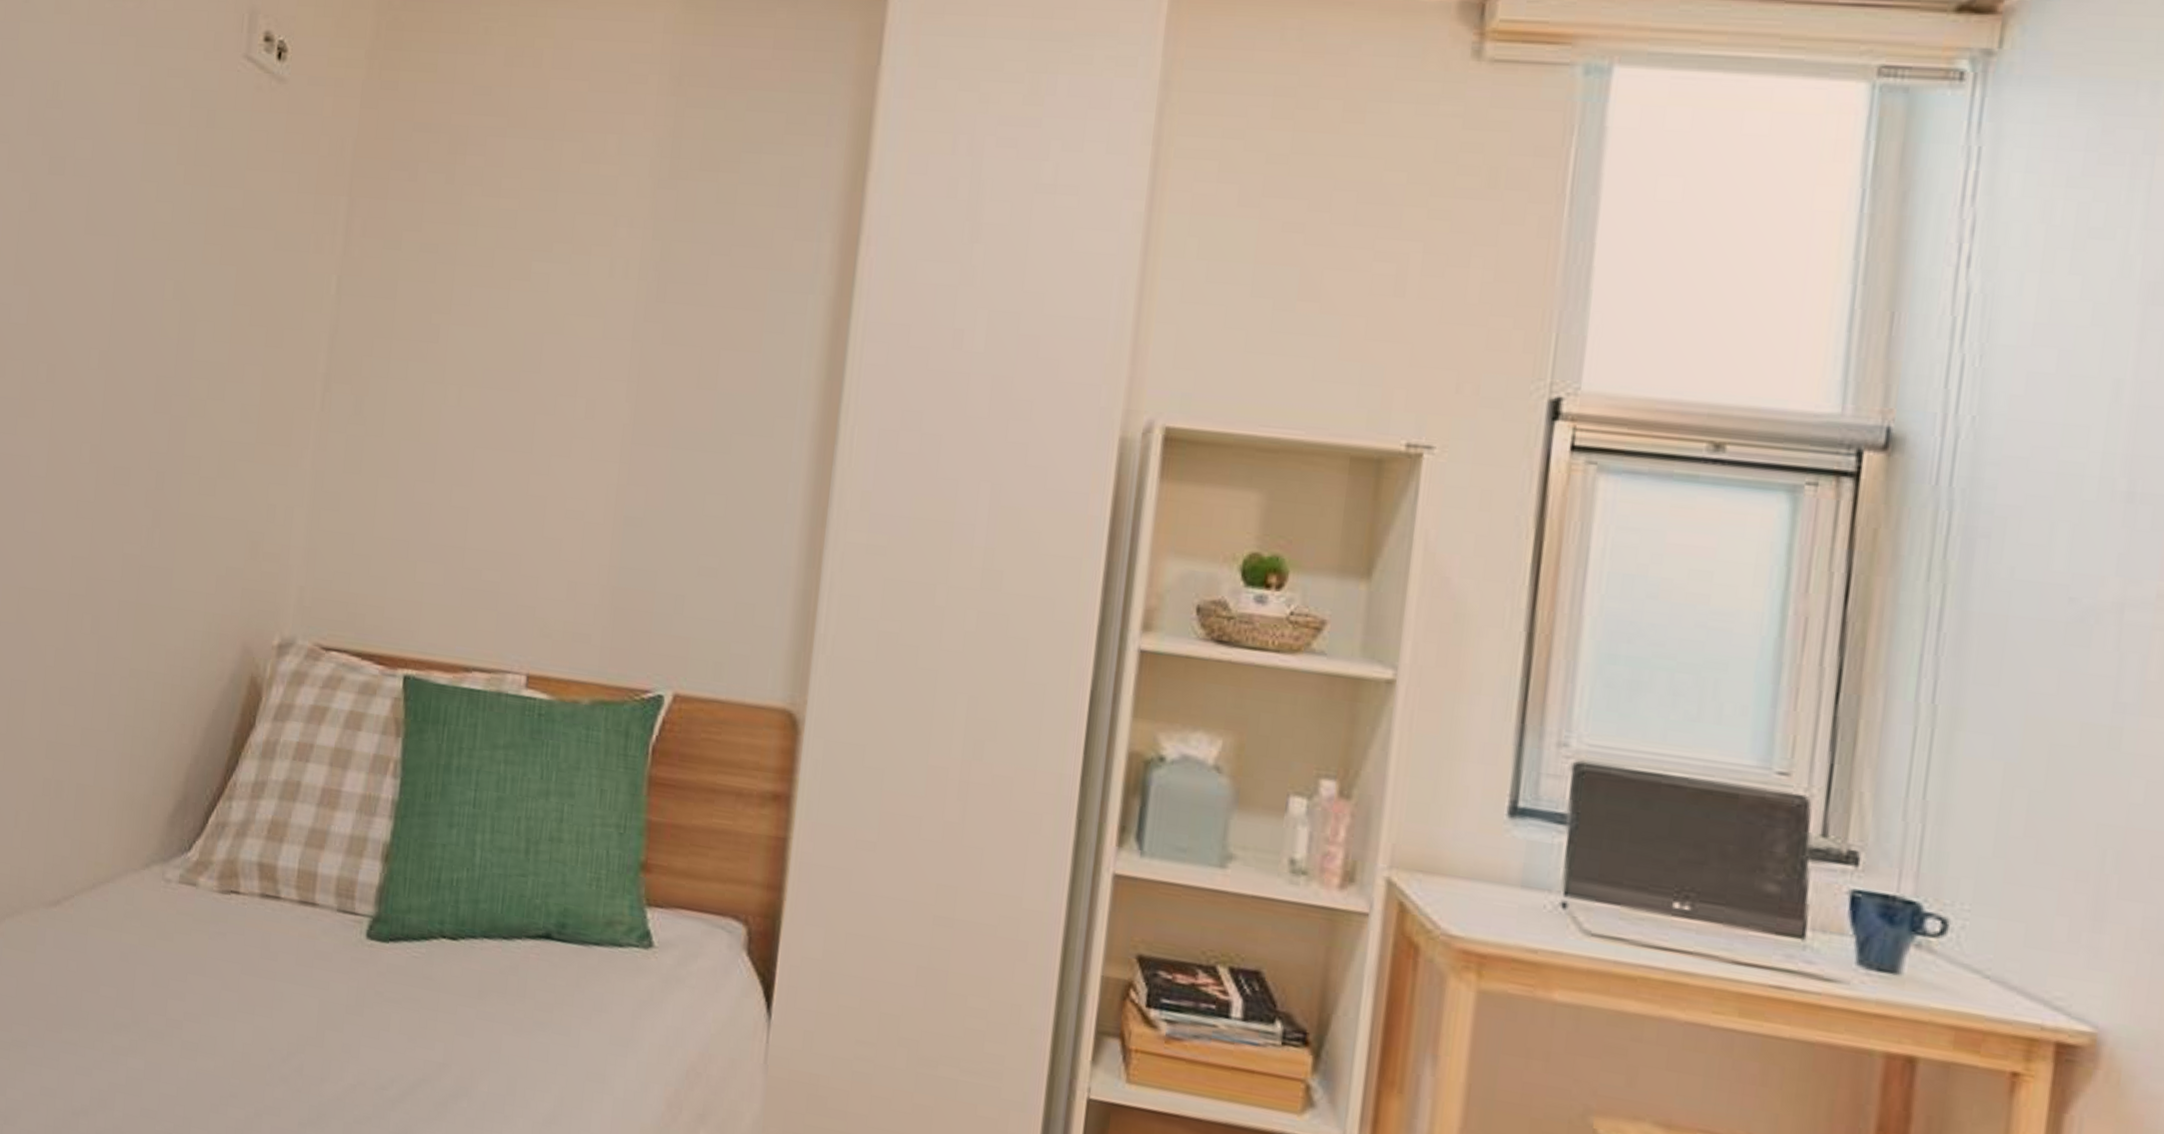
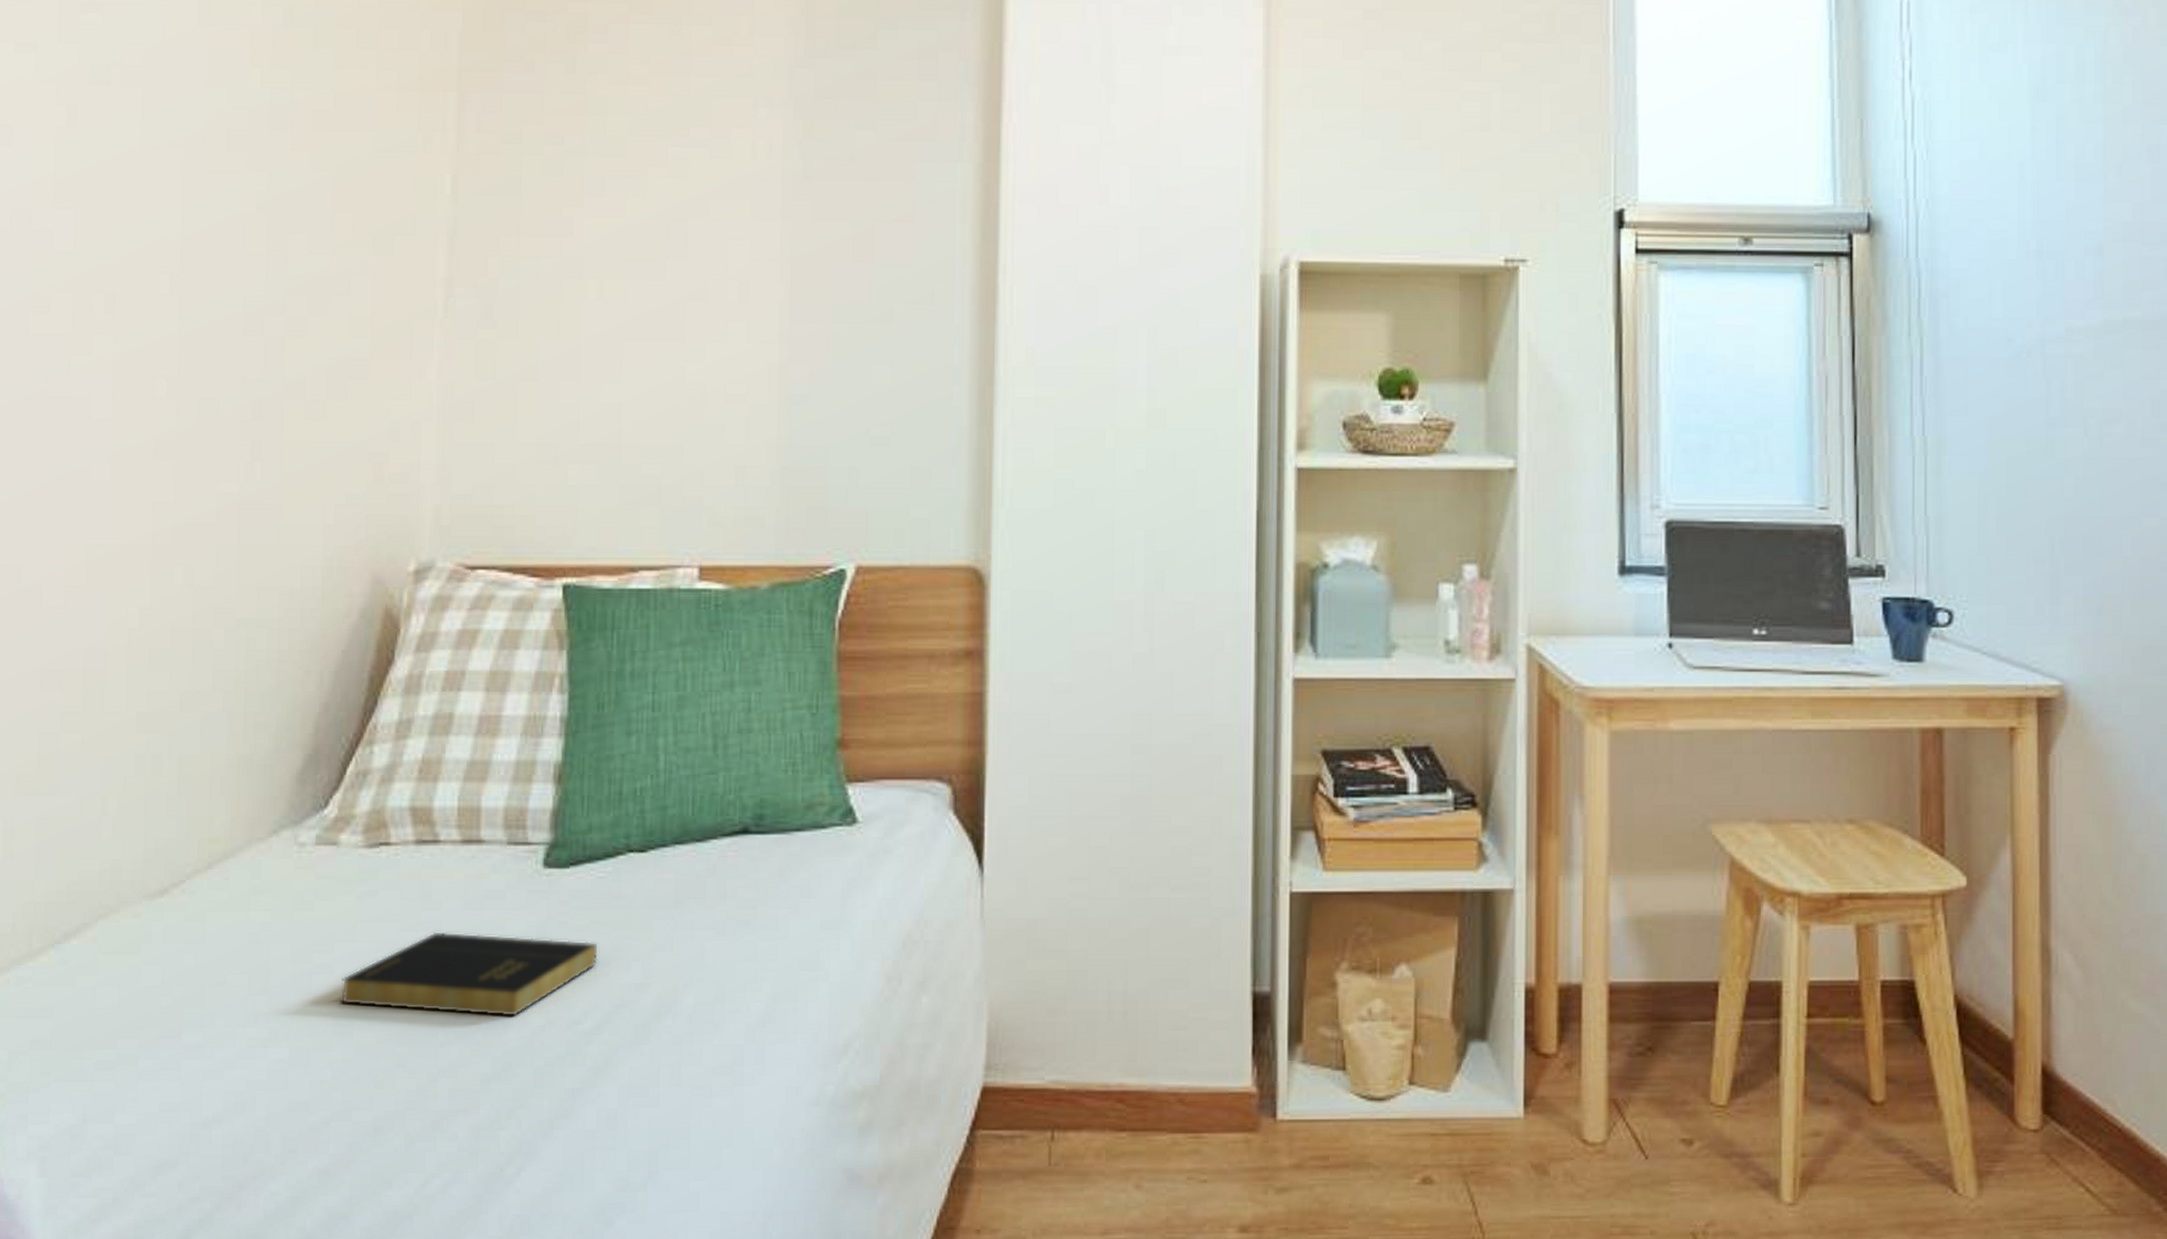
book: none [188,980,407,1072] -> present [340,932,598,1018]

